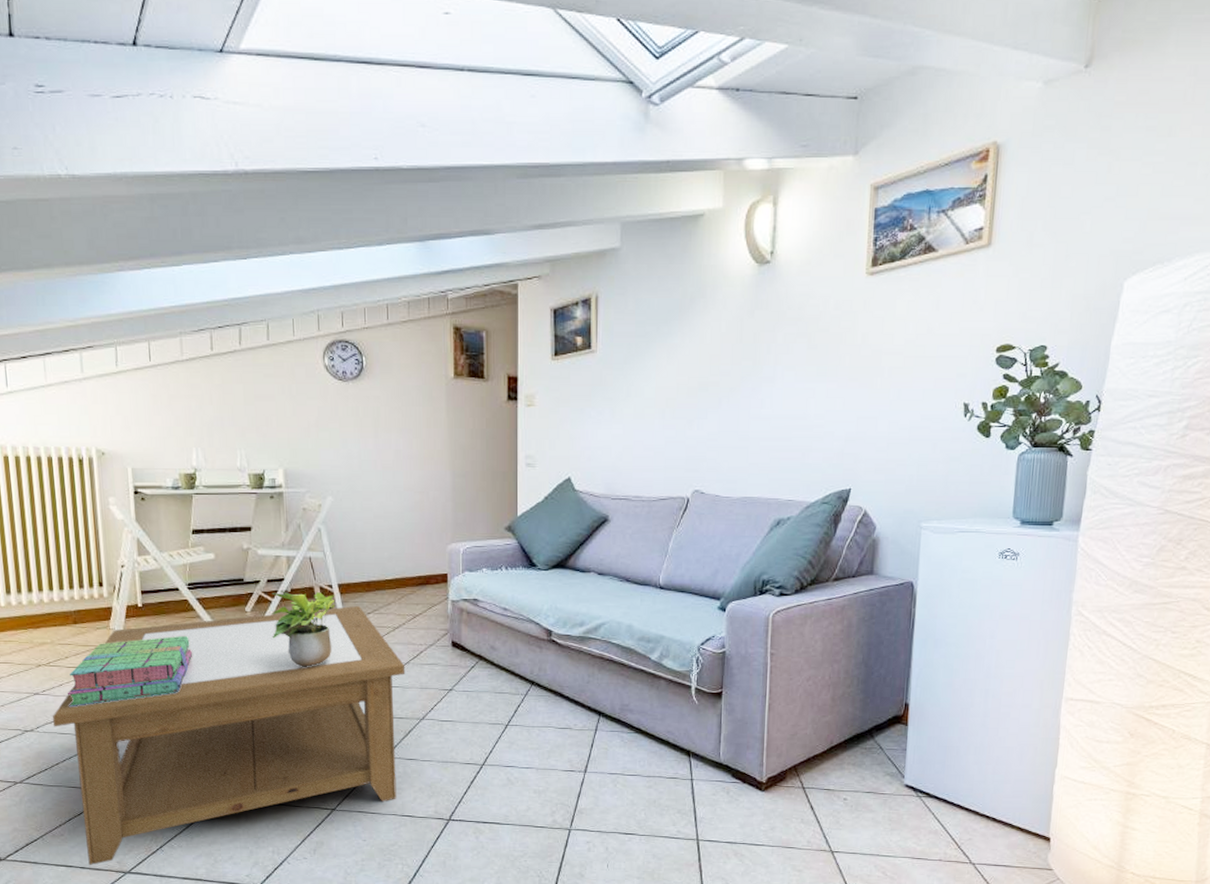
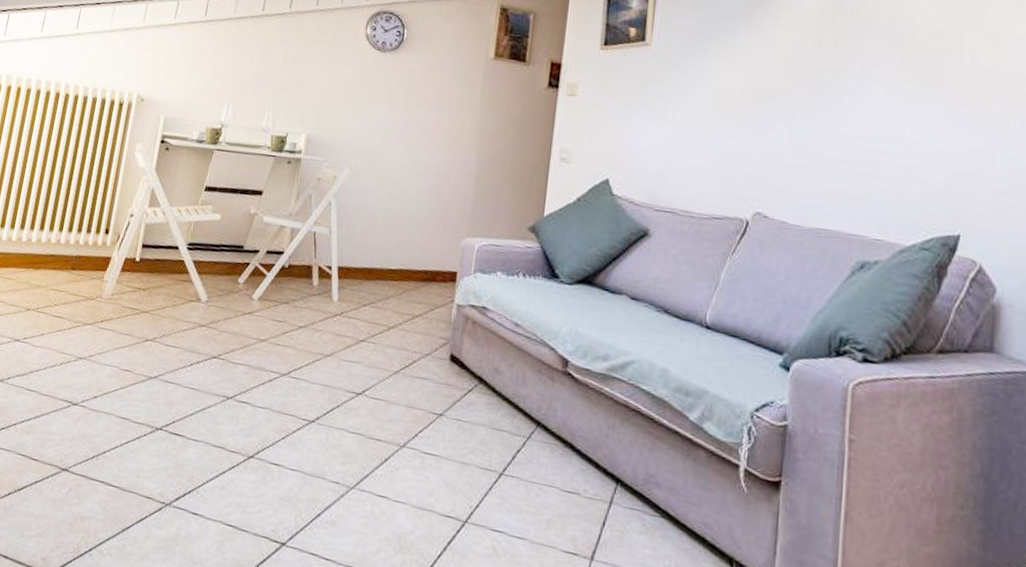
coffee table: present [52,605,406,866] -> none [13,282,394,557]
stack of books: present [67,635,193,707] -> none [43,294,176,365]
potted plant: present [271,591,335,667] -> none [258,265,333,358]

